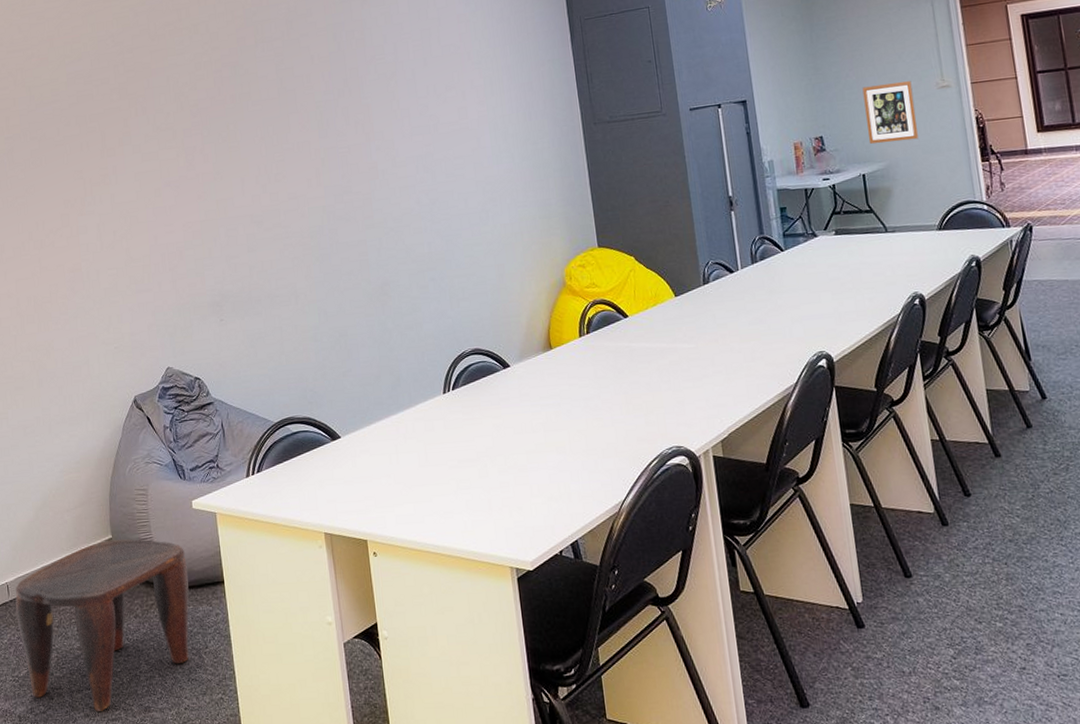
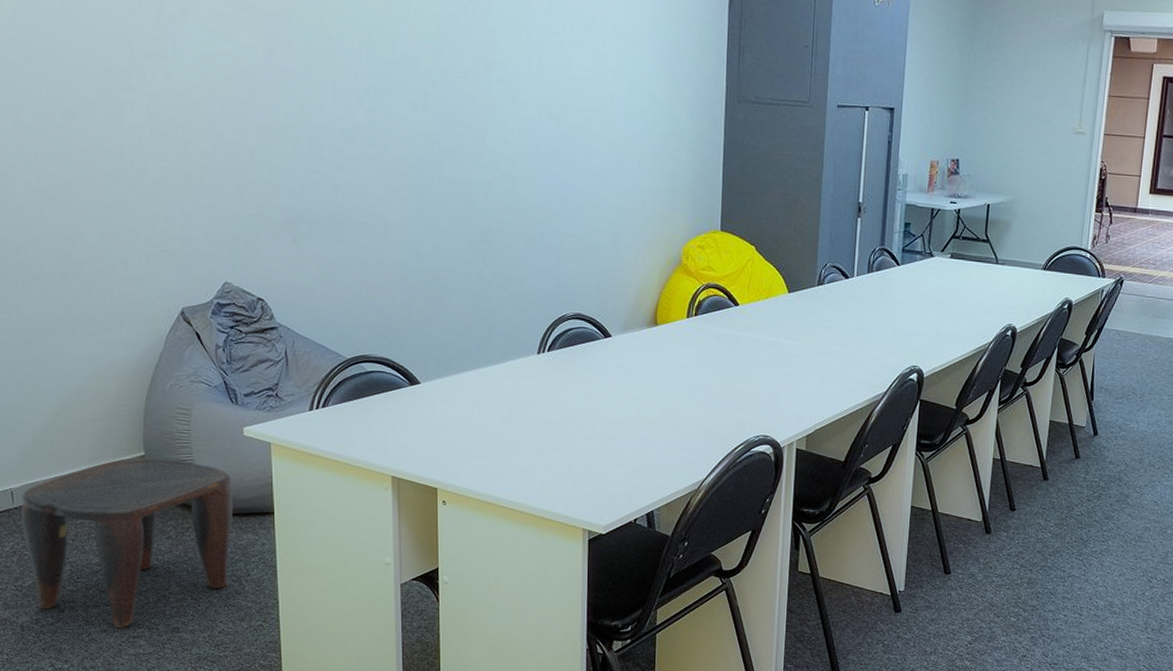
wall art: present [862,81,918,144] -> none [1000,118,1052,180]

